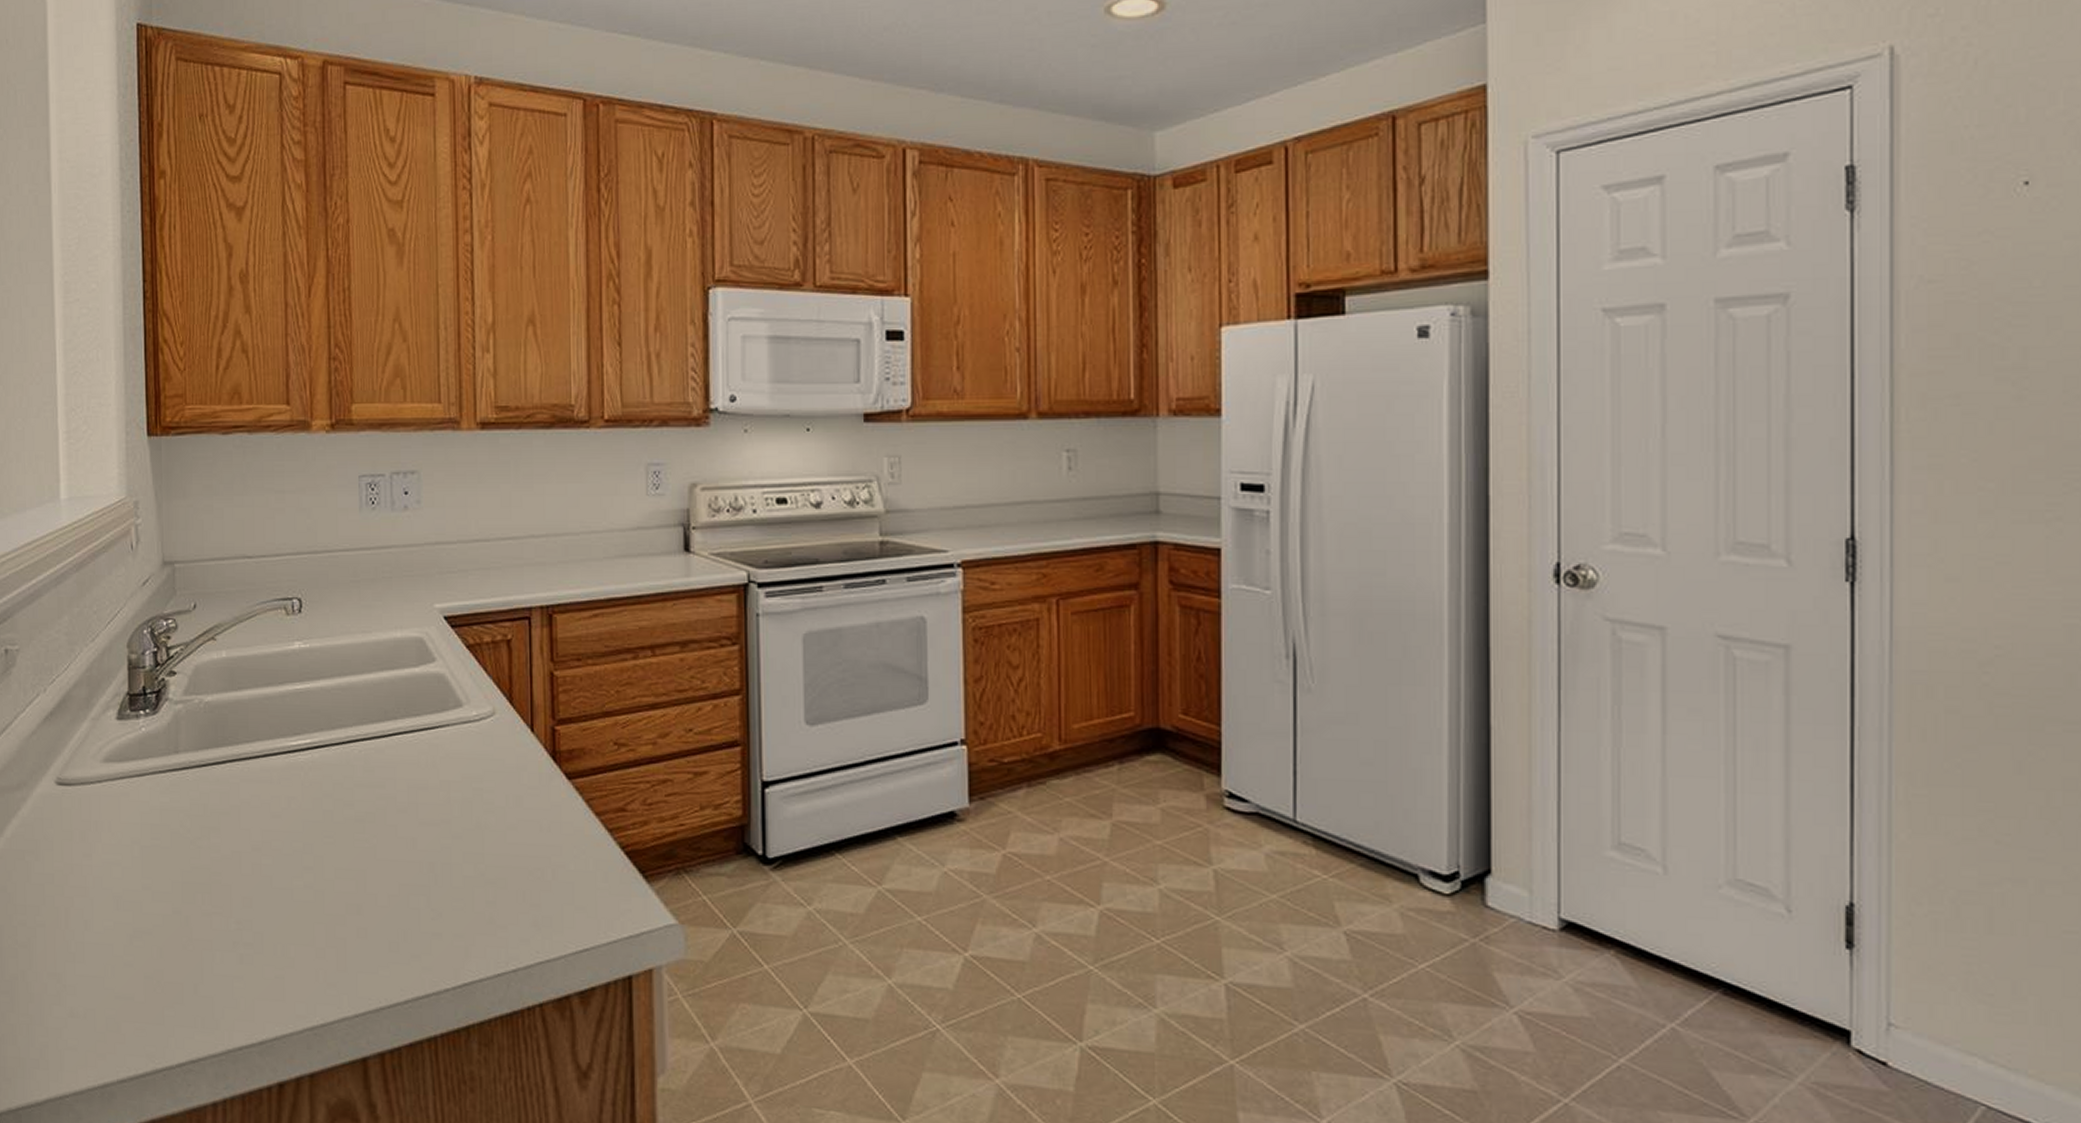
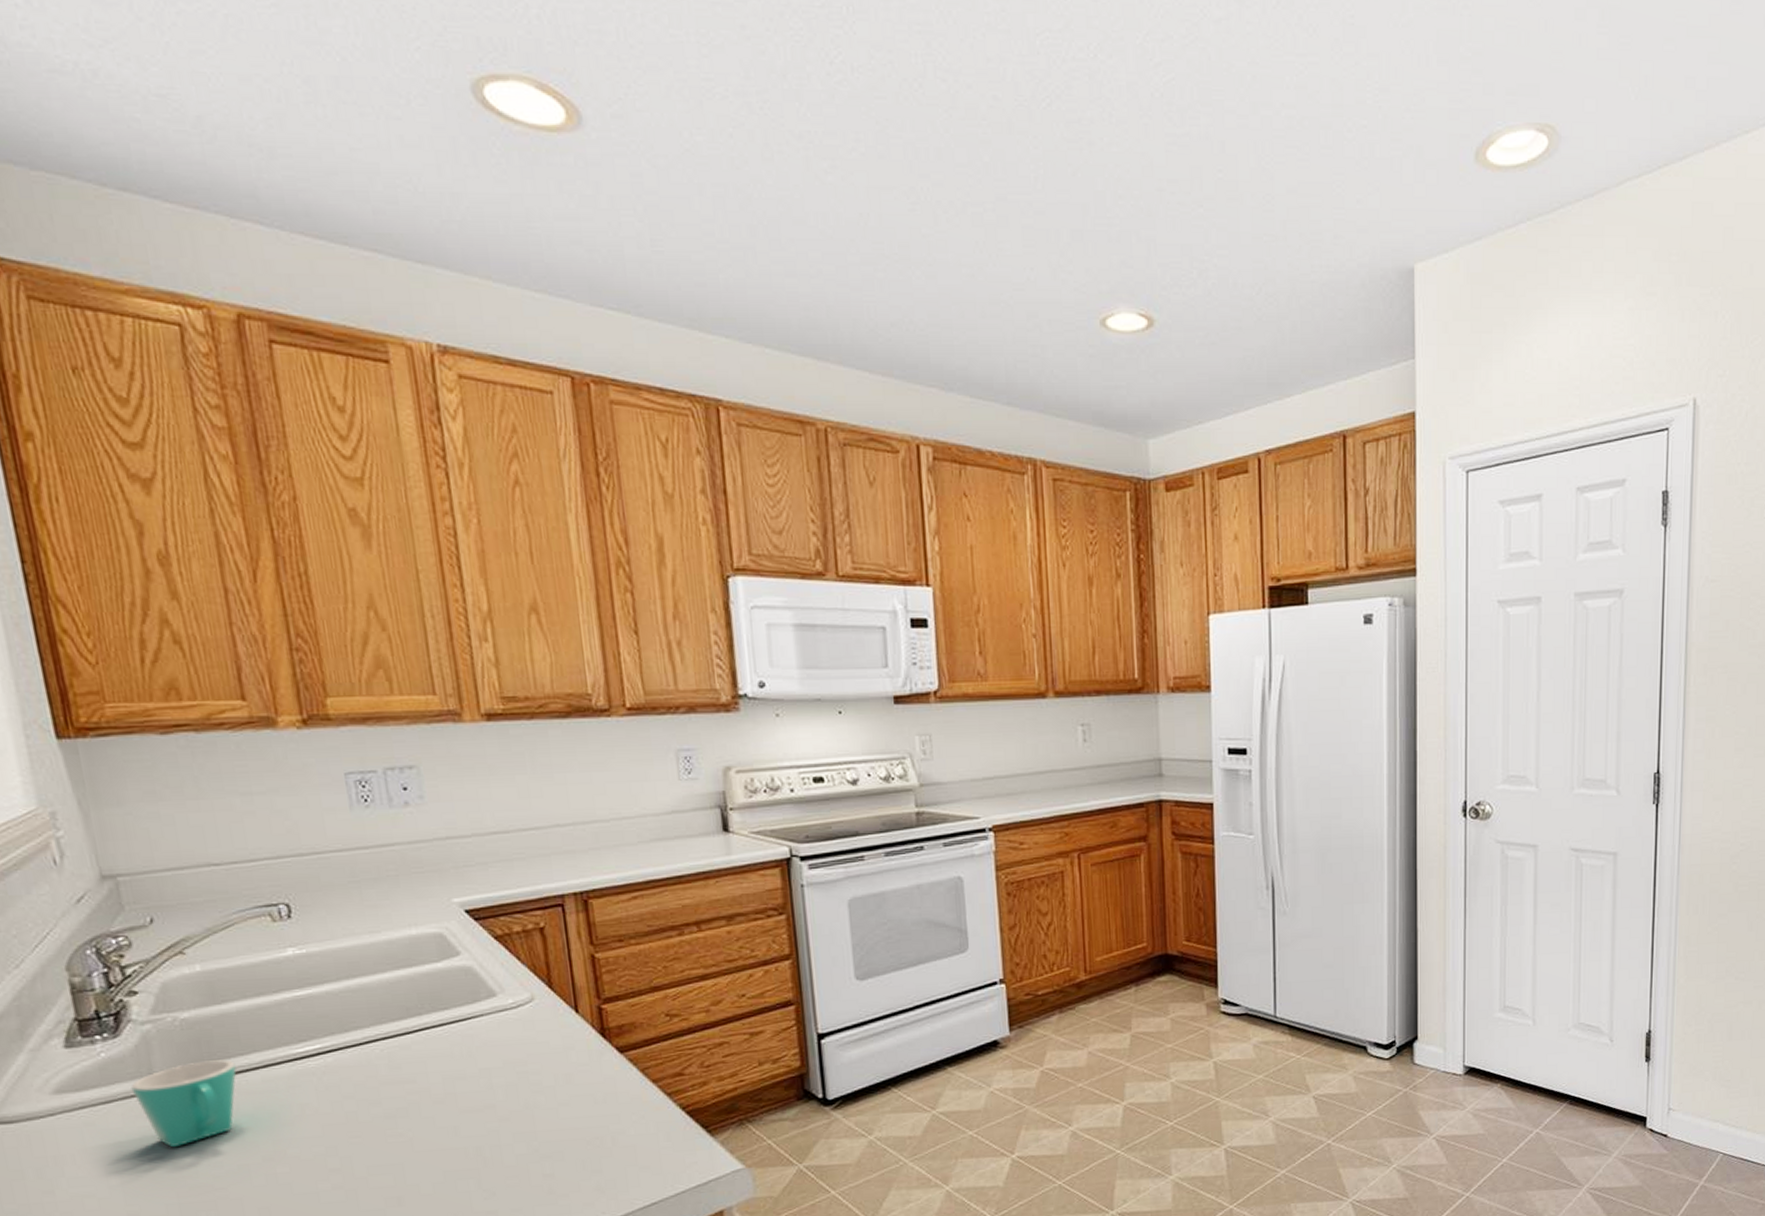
mug: none [160,744,242,827] -> present [131,1059,237,1148]

